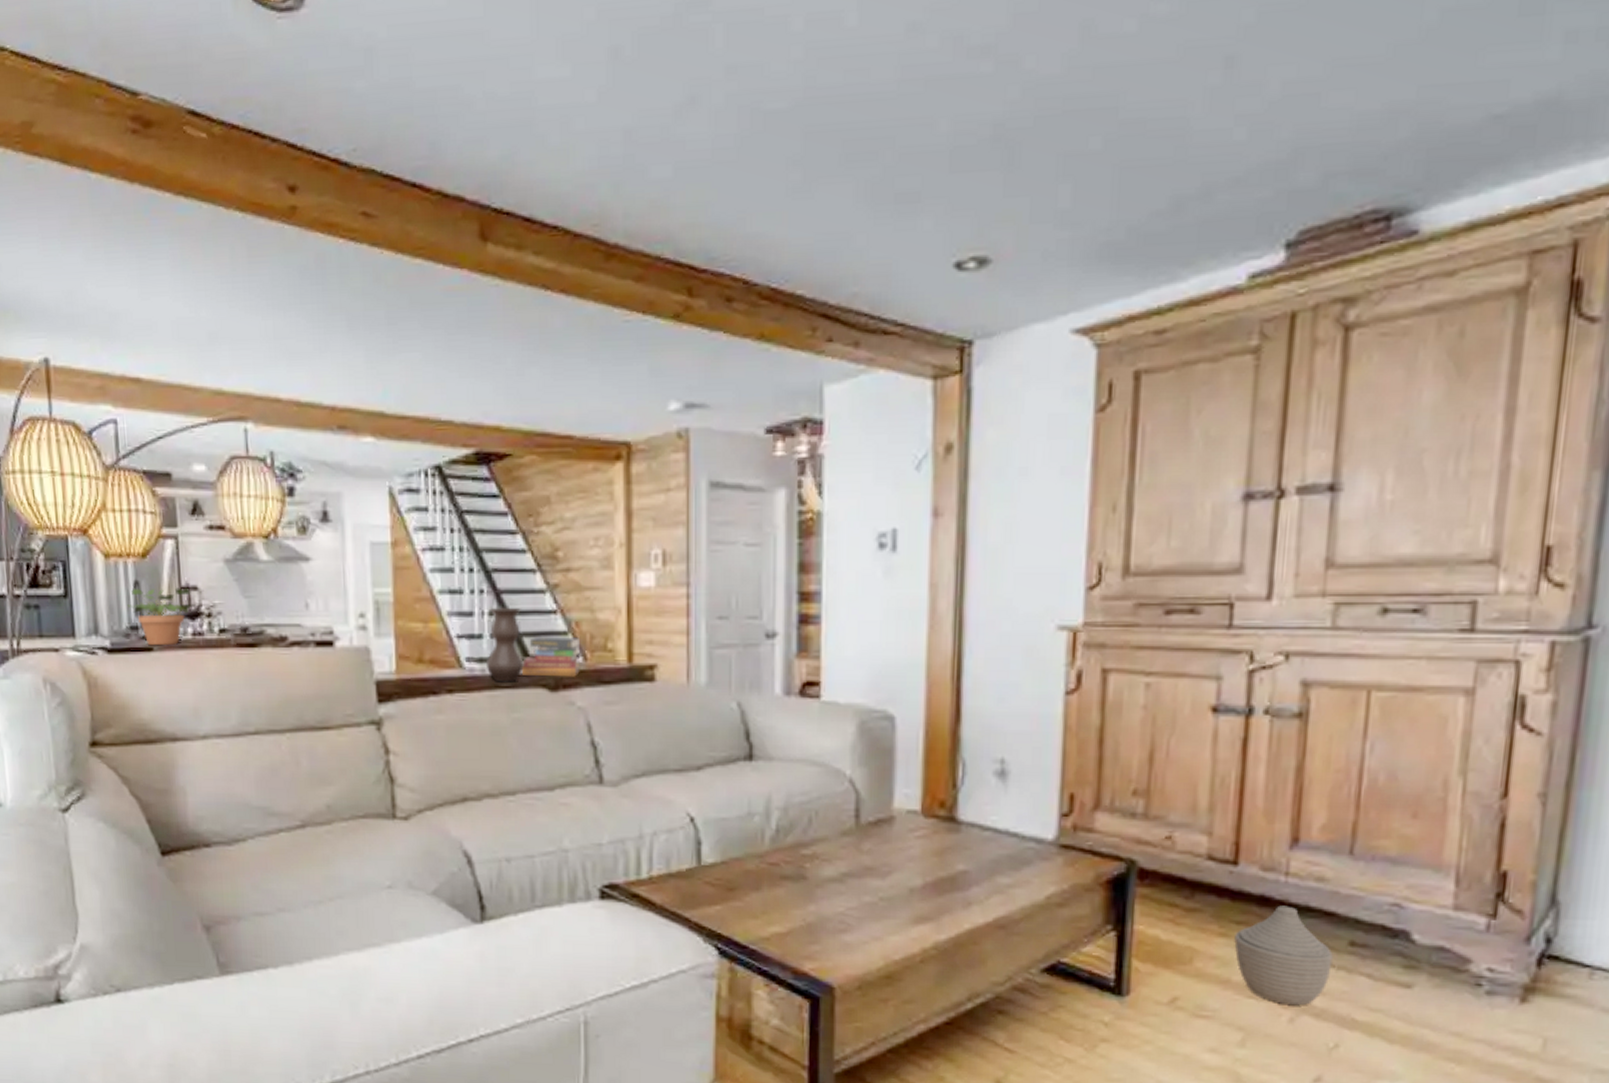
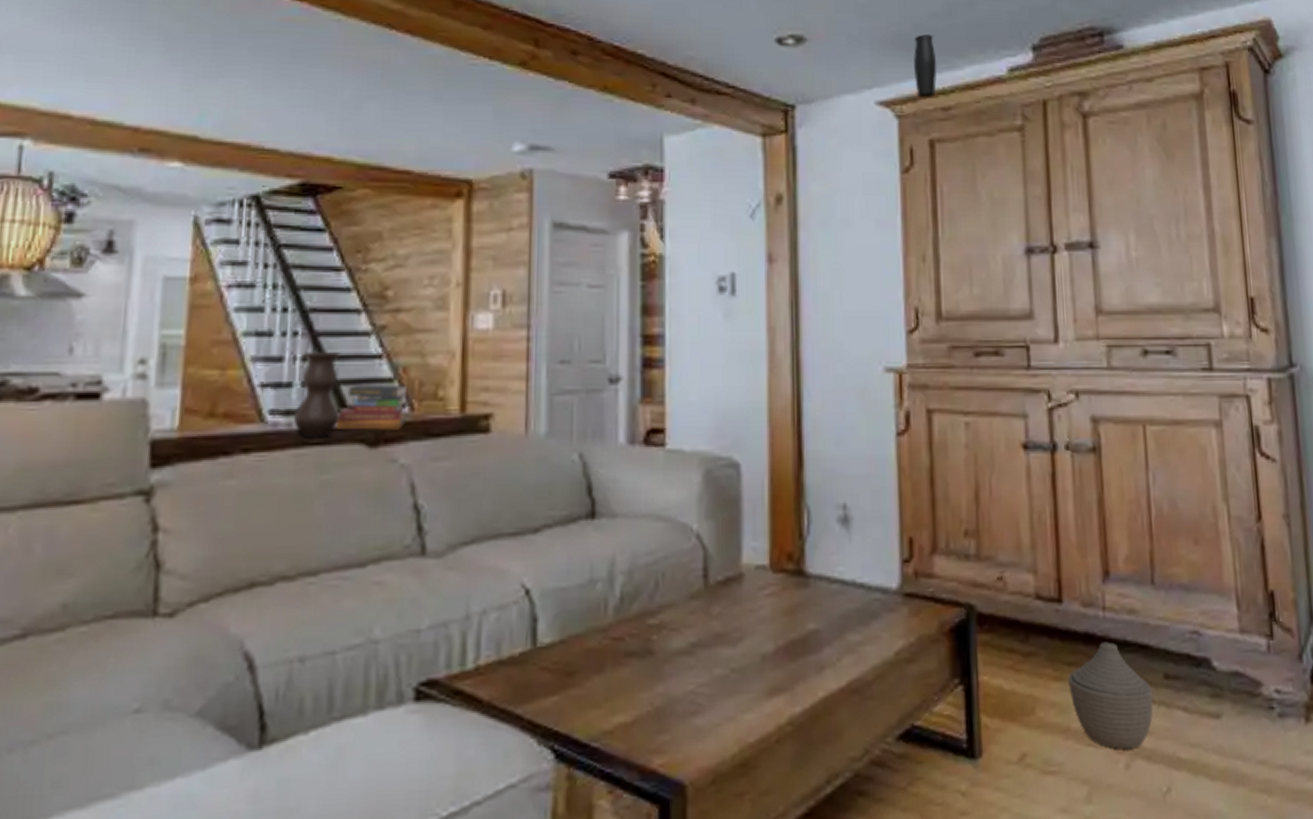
vase: none [1122,241,1154,321] -> present [914,35,937,98]

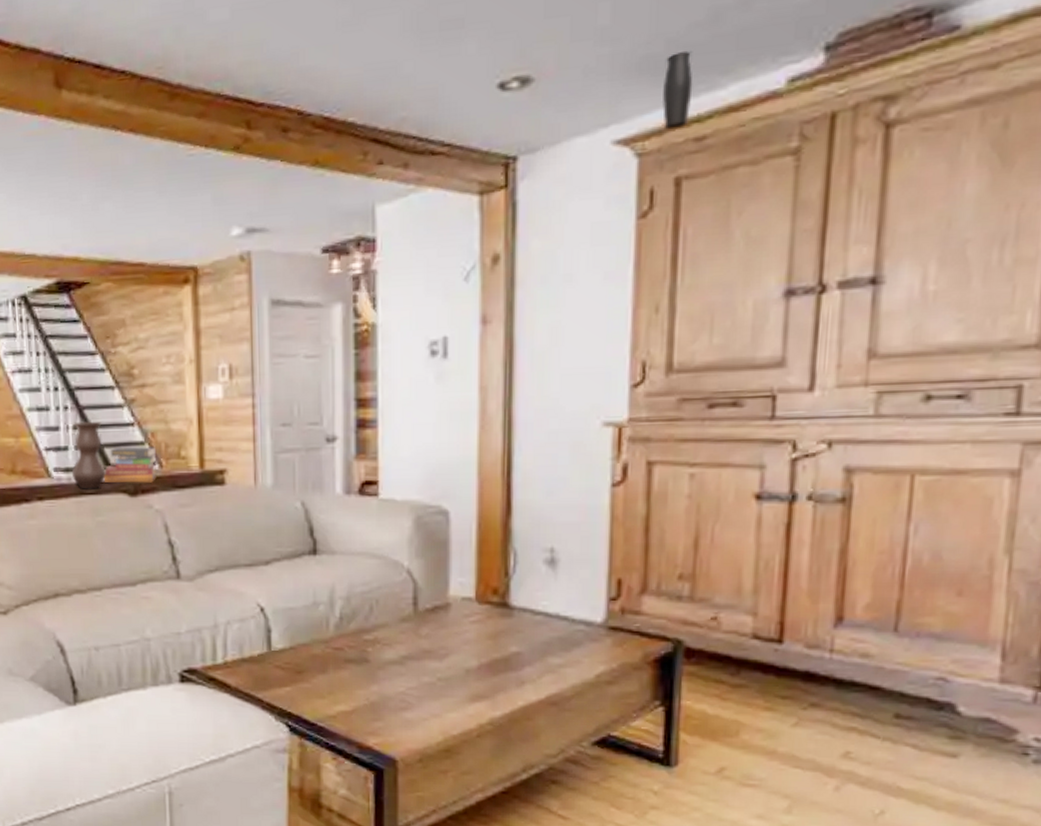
woven basket: present [1068,642,1154,749] -> none [779,681,878,774]

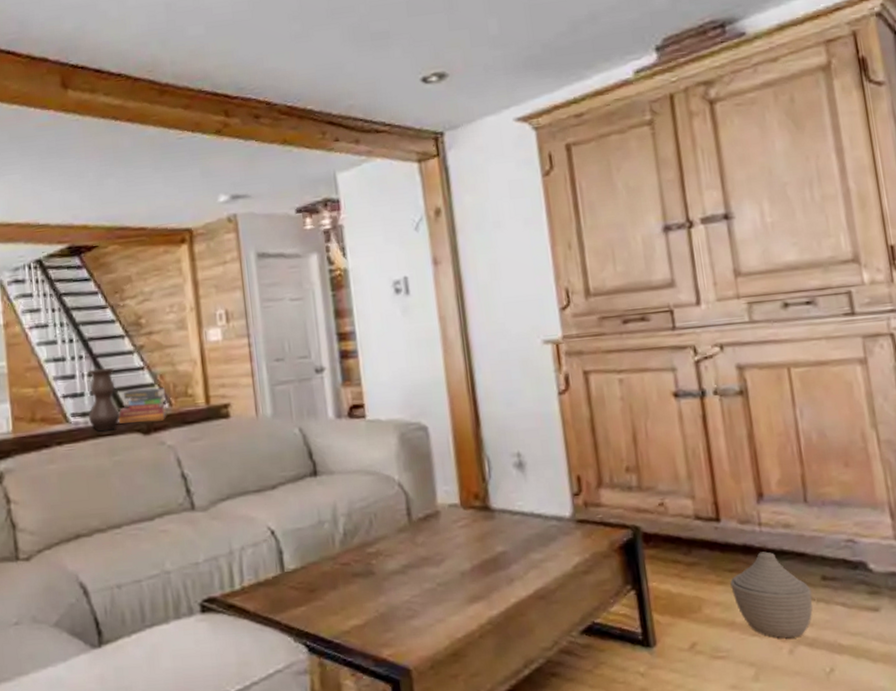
vase: present [662,52,693,130] -> none [545,53,568,110]
woven basket: none [779,681,878,774] -> present [730,551,813,638]

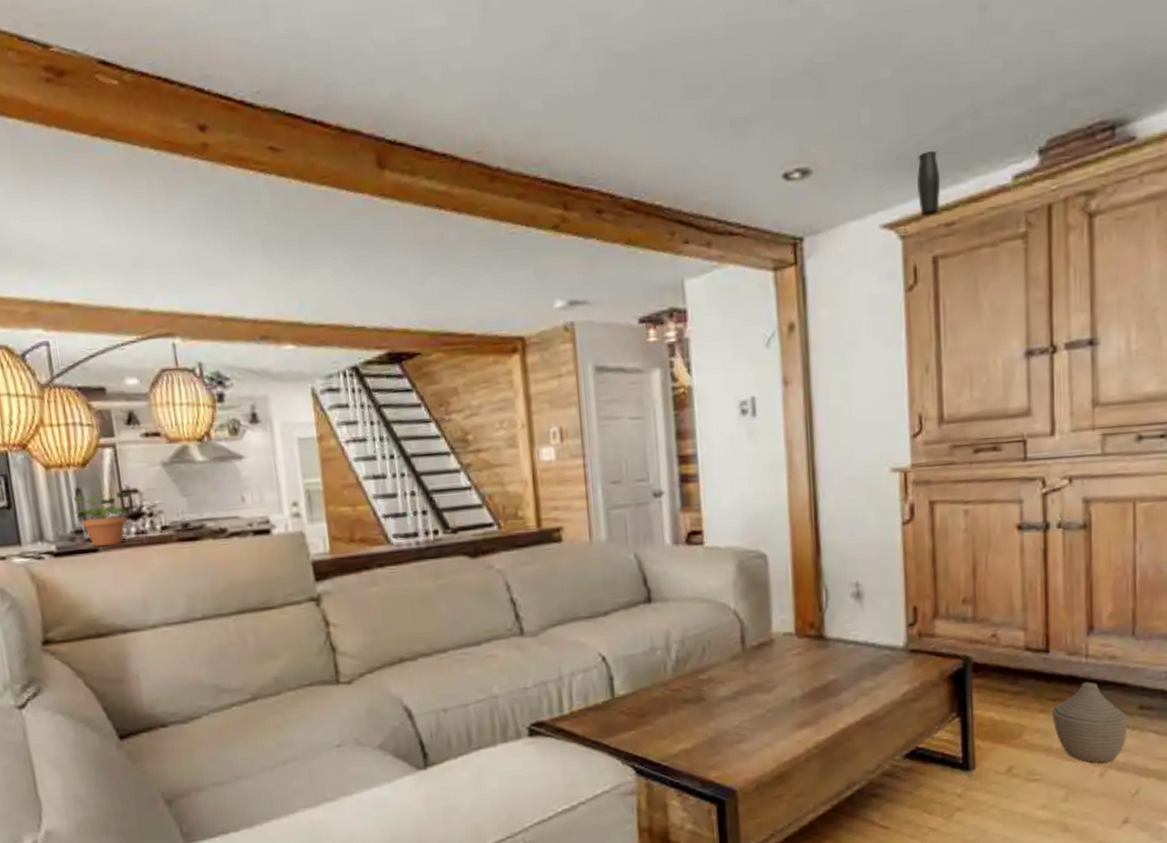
vase: present [87,367,120,432] -> none [410,486,446,554]
books: present [119,387,167,424] -> none [444,508,496,546]
vase: none [545,53,568,110] -> present [917,151,941,217]

